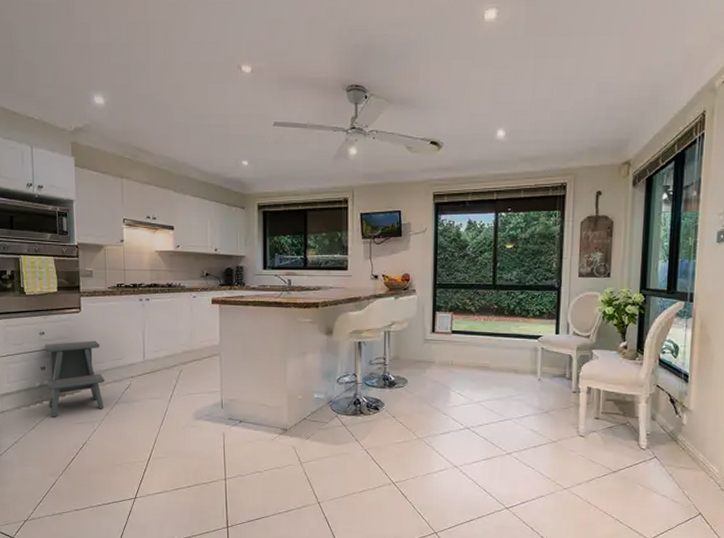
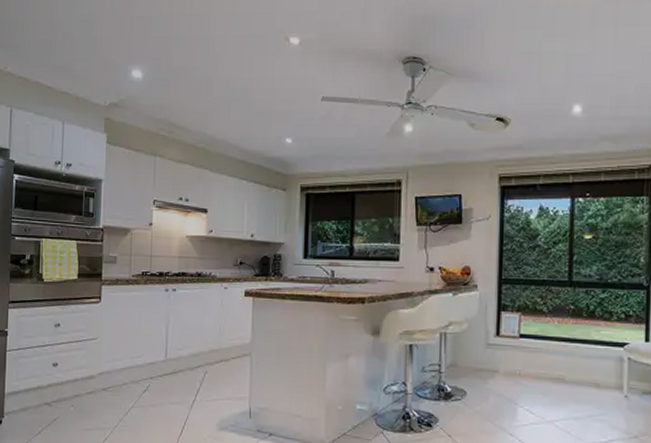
step stool: present [44,340,105,417] -> none [57,334,121,422]

